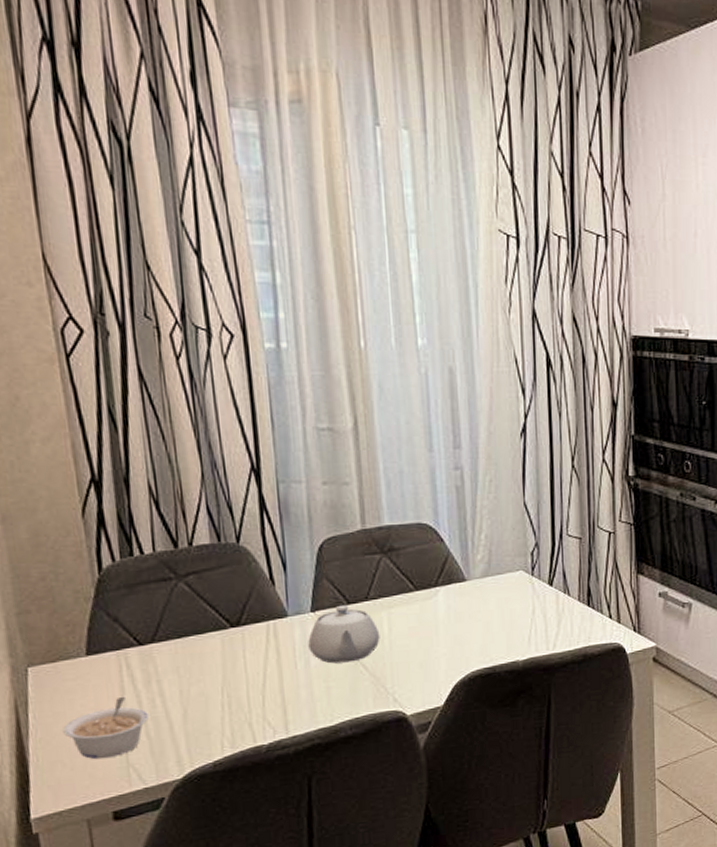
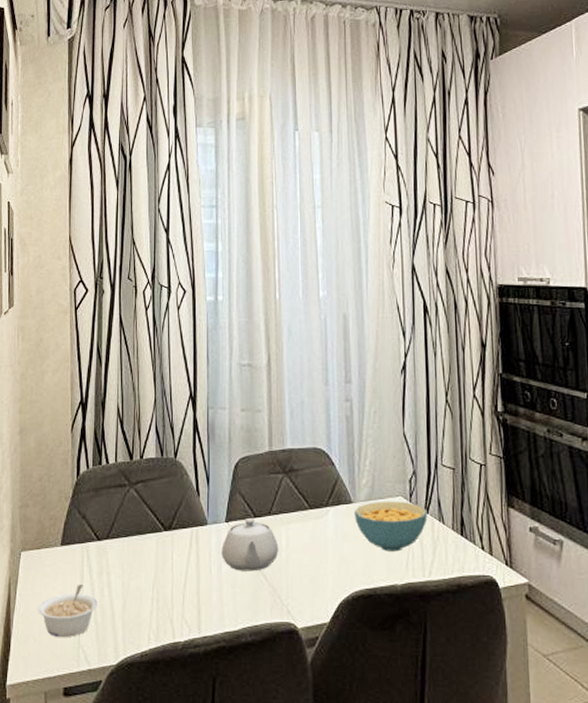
cereal bowl: none [469,575,552,628] -> present [355,501,428,552]

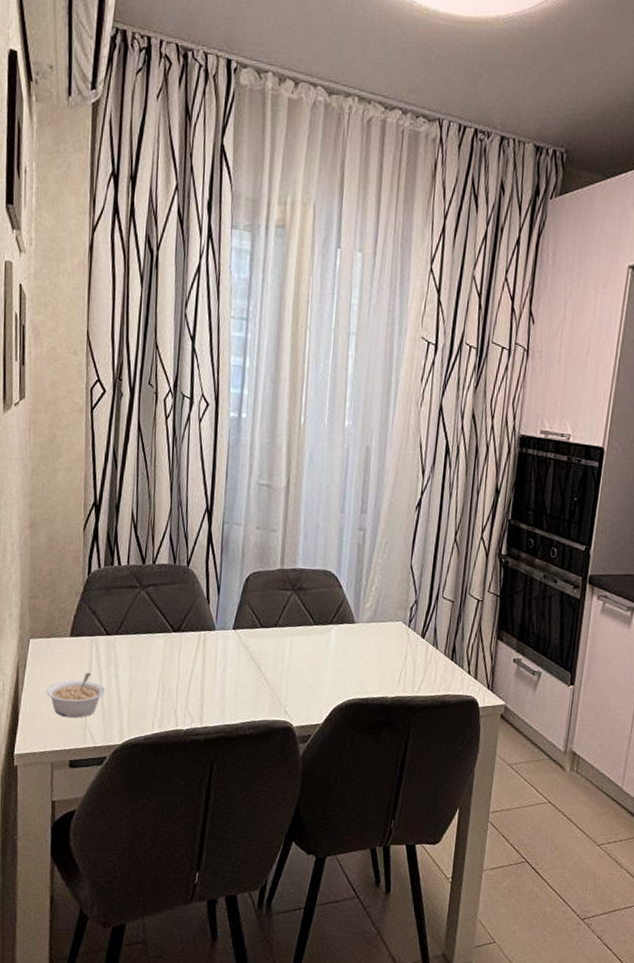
teapot: present [221,517,279,572] -> none [227,627,282,675]
cereal bowl: present [355,501,428,552] -> none [355,624,424,669]

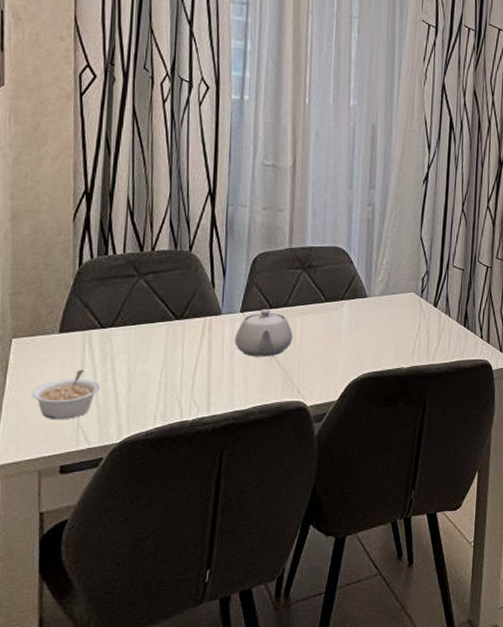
teapot: none [227,627,282,675] -> present [235,308,293,357]

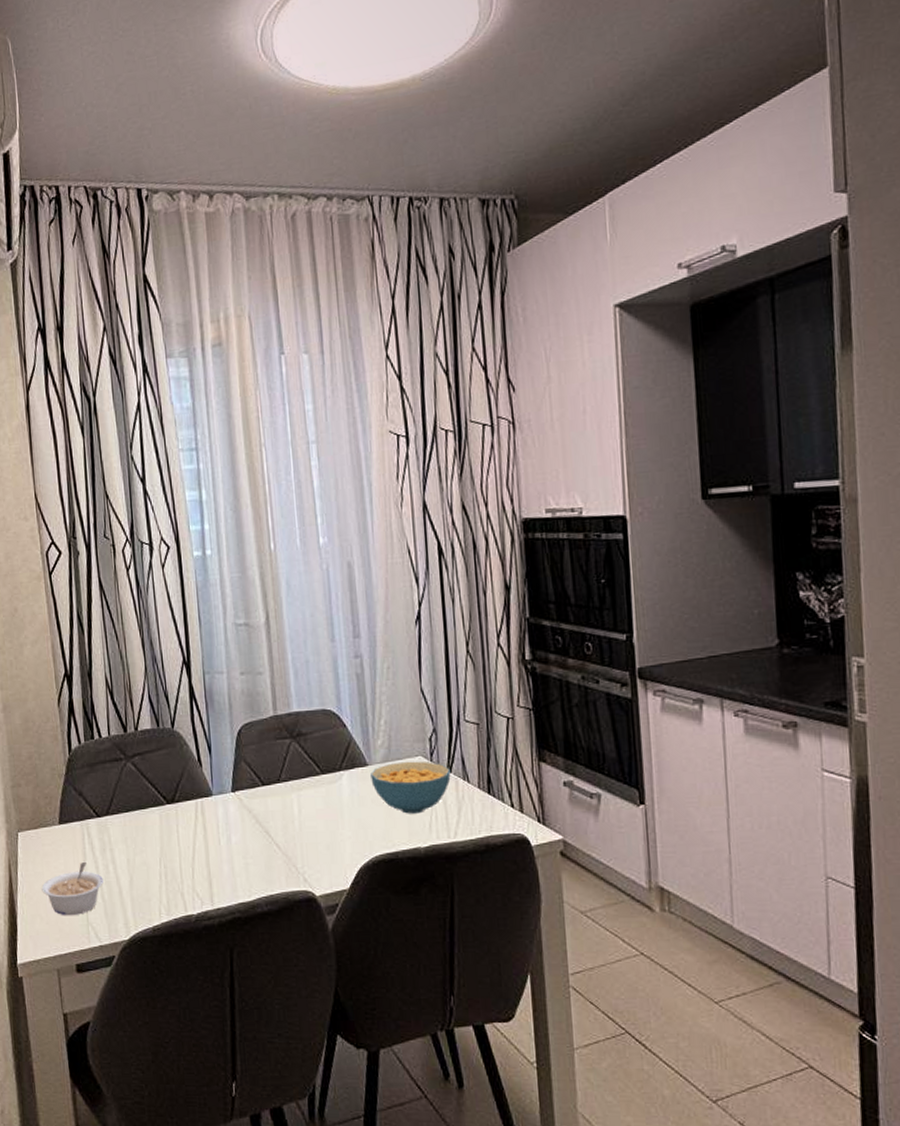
teapot: present [235,308,293,357] -> none [229,786,291,842]
cereal bowl: none [368,296,436,340] -> present [371,761,451,814]

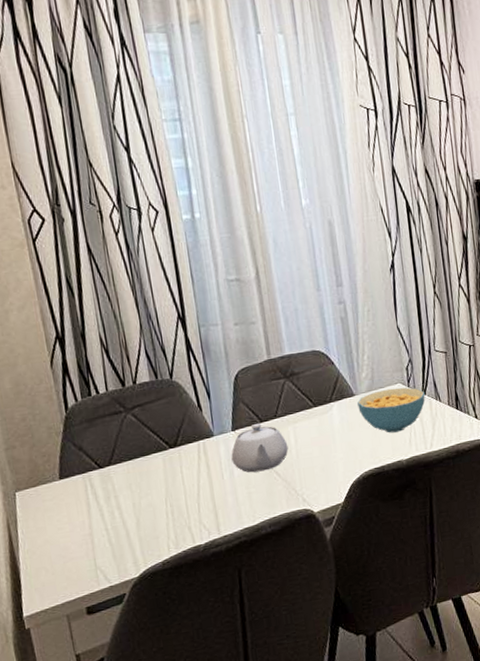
legume: present [41,861,104,916] -> none [44,511,110,564]
teapot: none [229,786,291,842] -> present [231,423,289,473]

